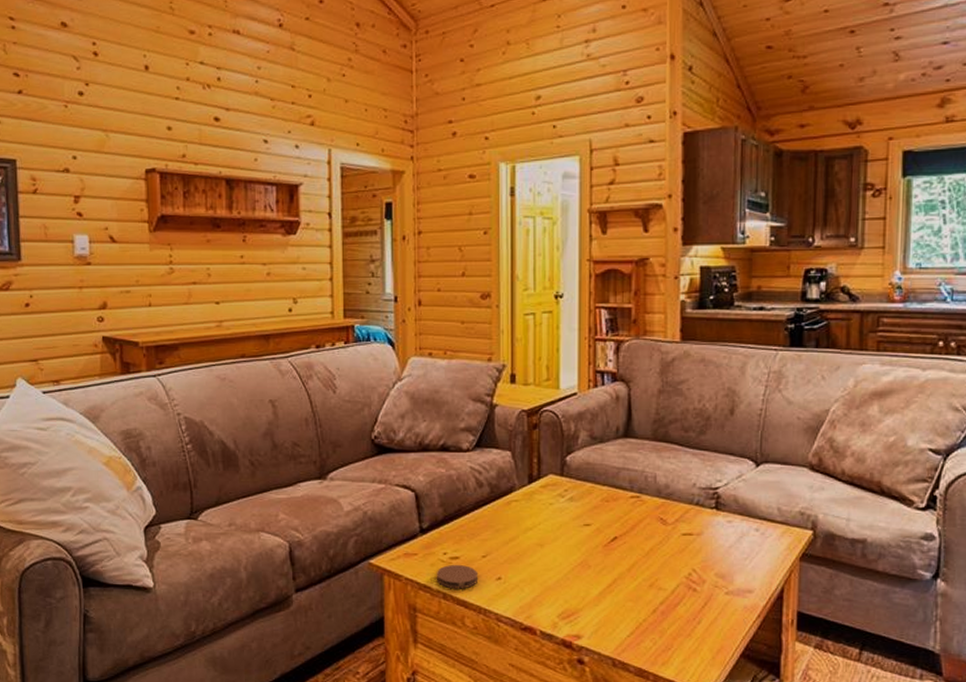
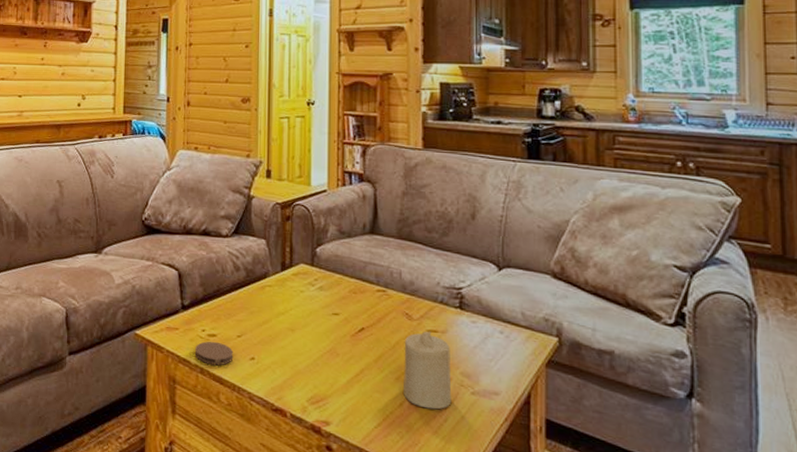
candle: none [657,534,706,613] -> present [404,331,452,410]

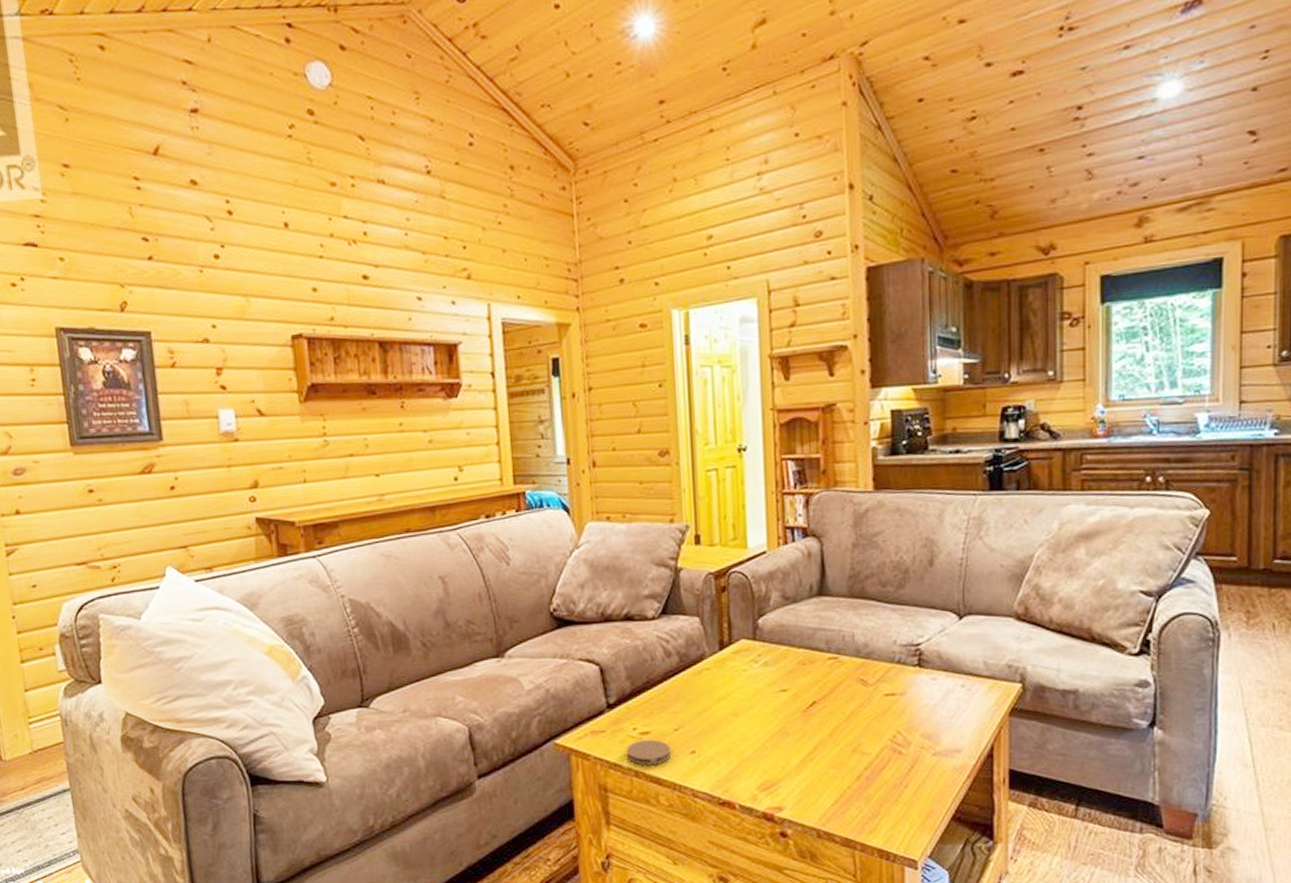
candle: present [404,331,452,410] -> none [860,695,912,778]

